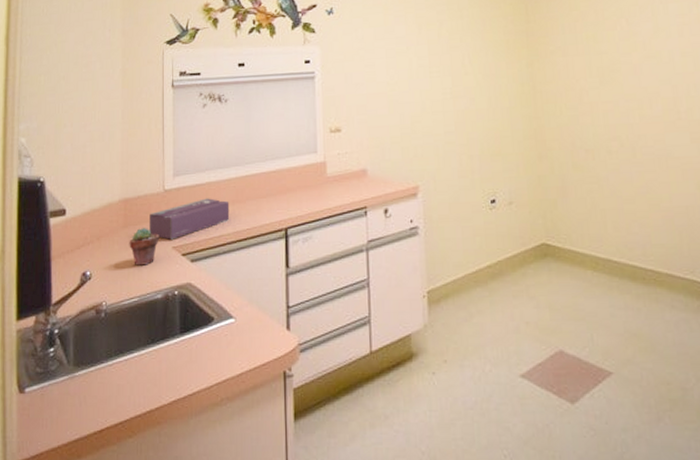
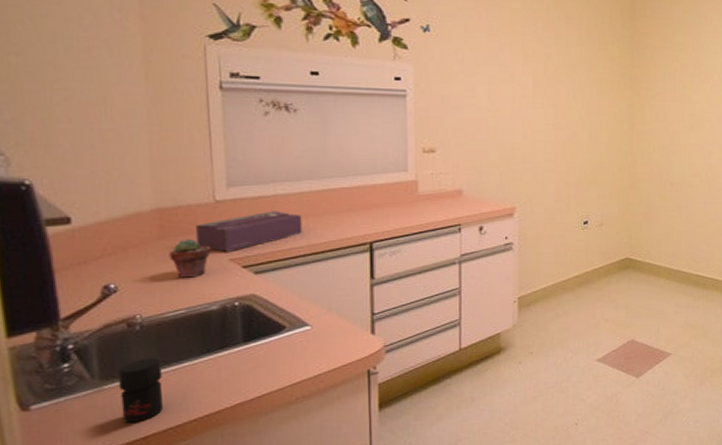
jar: none [85,346,117,413] -> present [118,358,164,423]

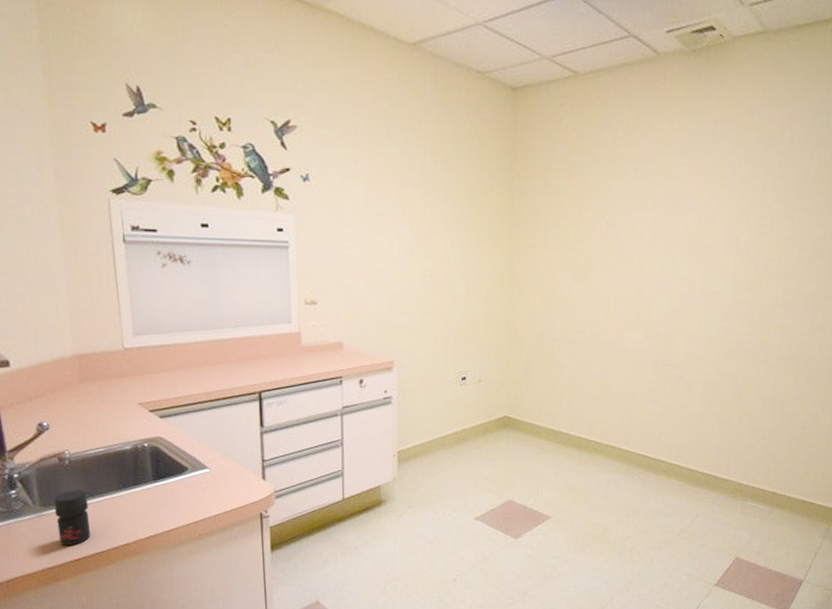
potted succulent: present [169,238,211,278] -> none [88,383,123,419]
tissue box: present [196,211,303,252] -> none [109,359,200,396]

